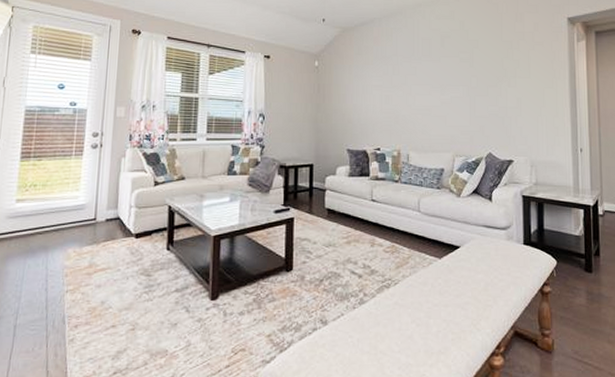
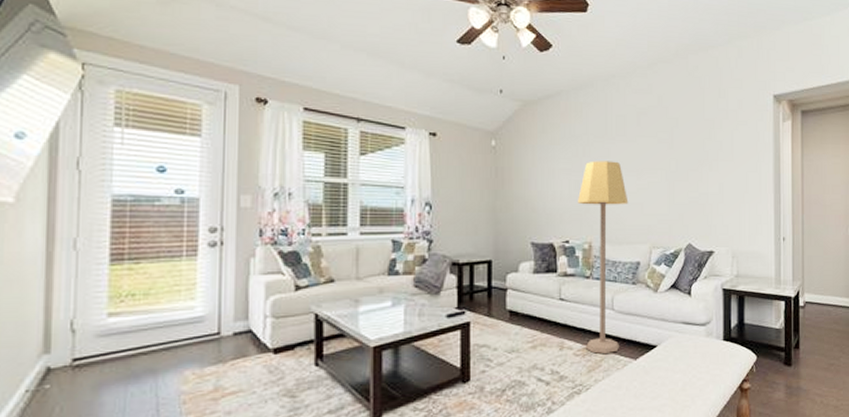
lamp: none [387,78,433,253] -> present [577,161,629,355]

